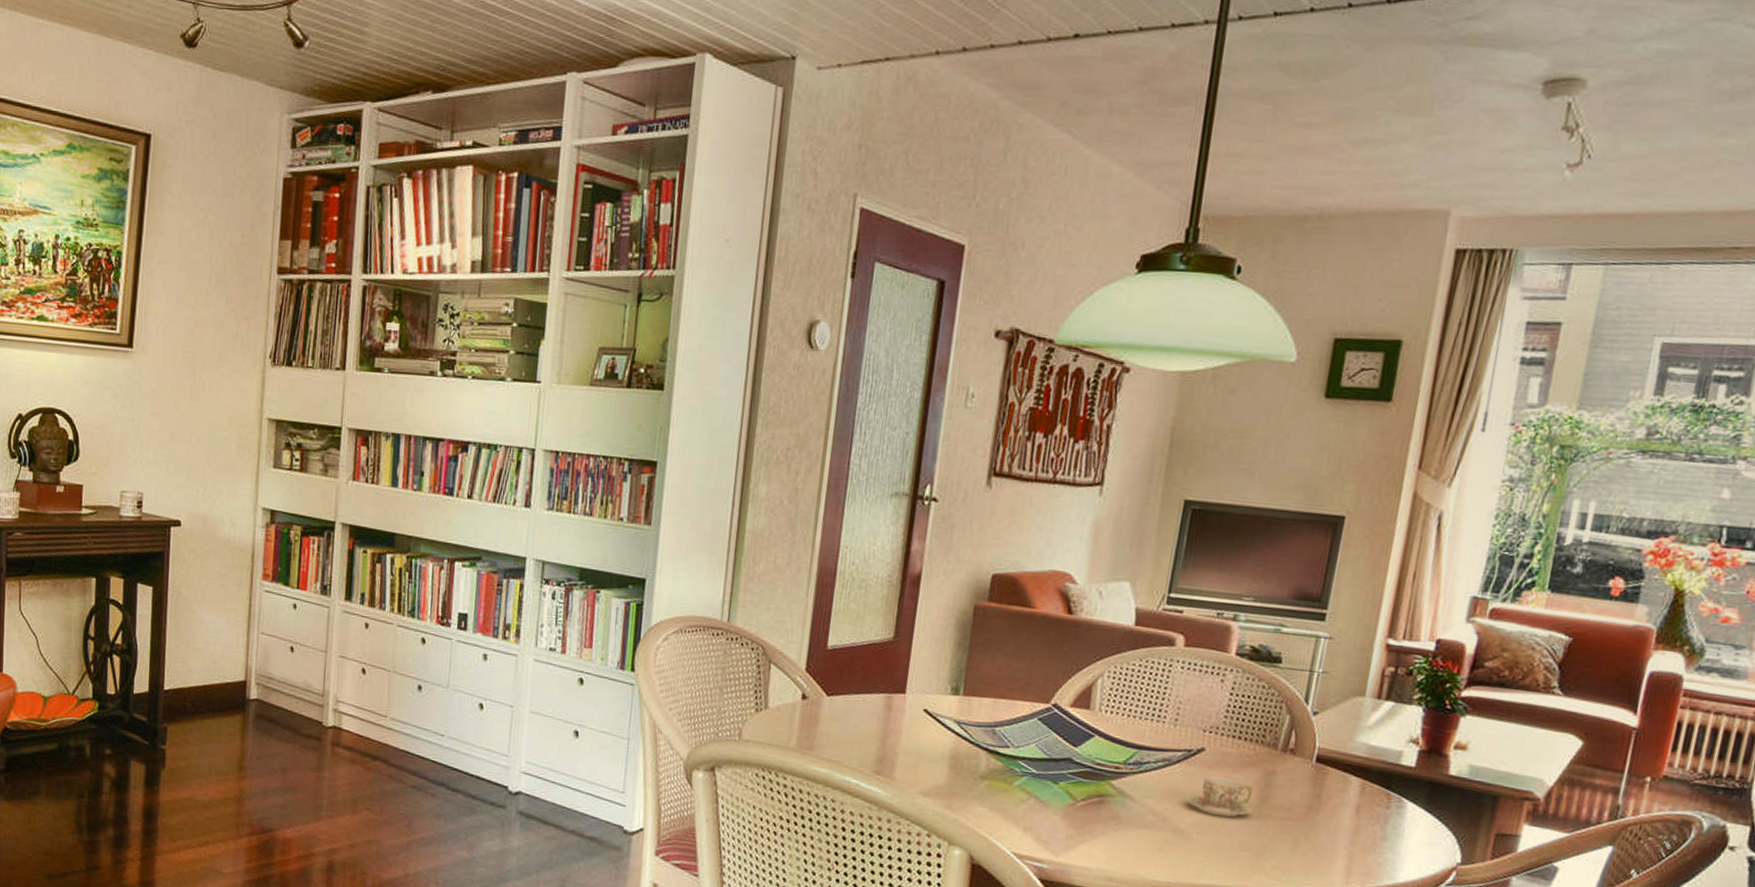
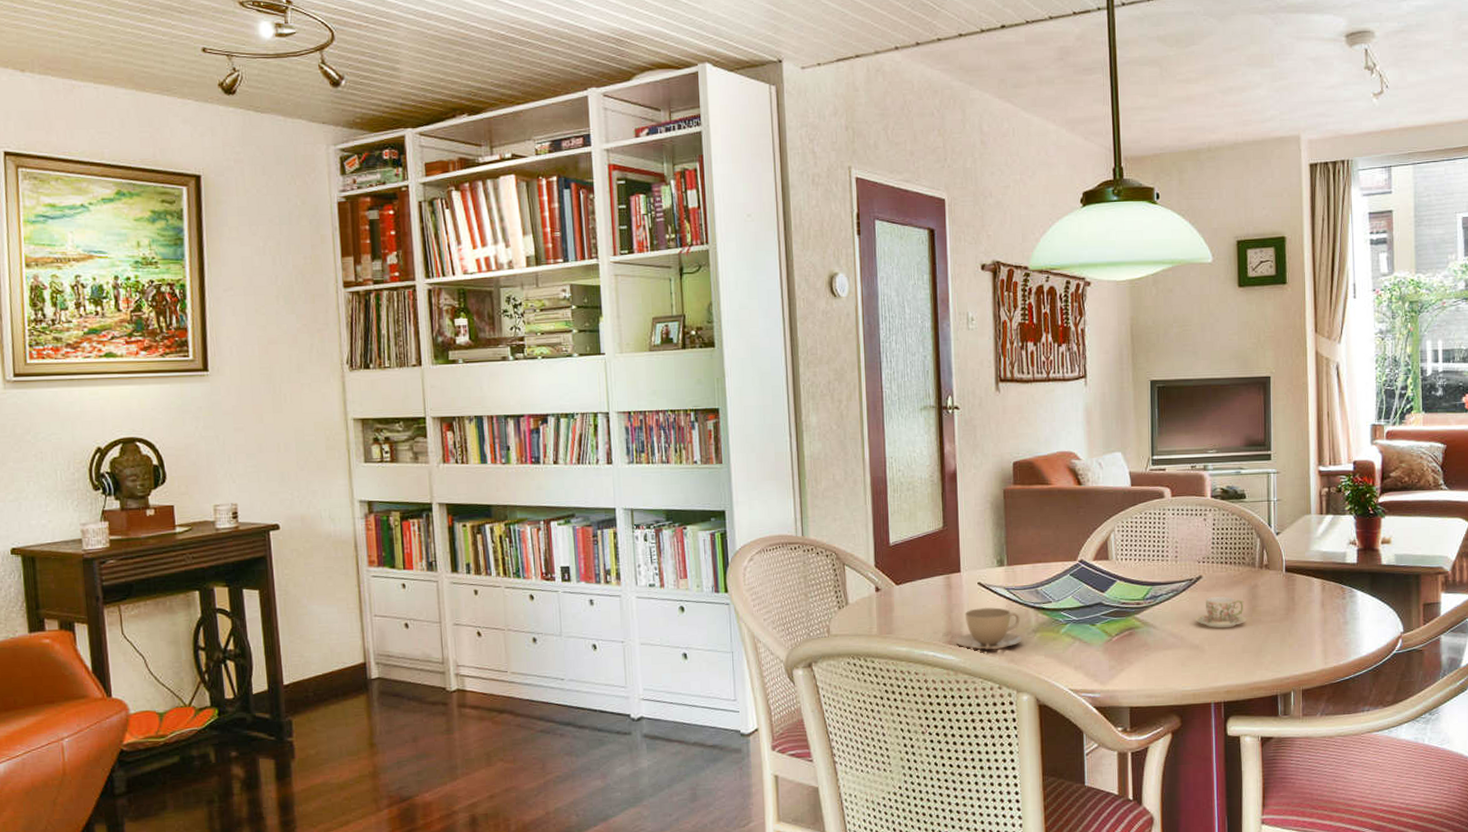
teacup: none [885,739,968,791] -> present [955,607,1023,650]

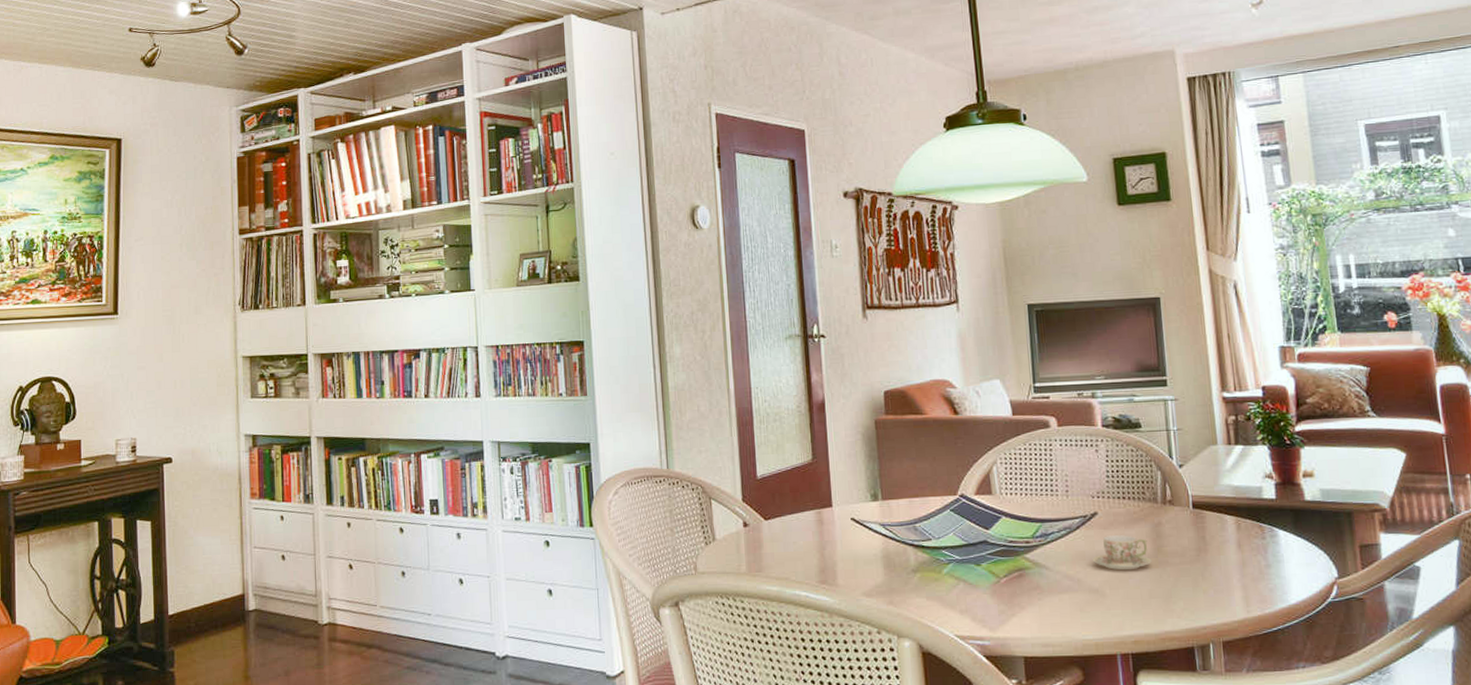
teacup: present [955,607,1023,650] -> none [829,544,902,591]

